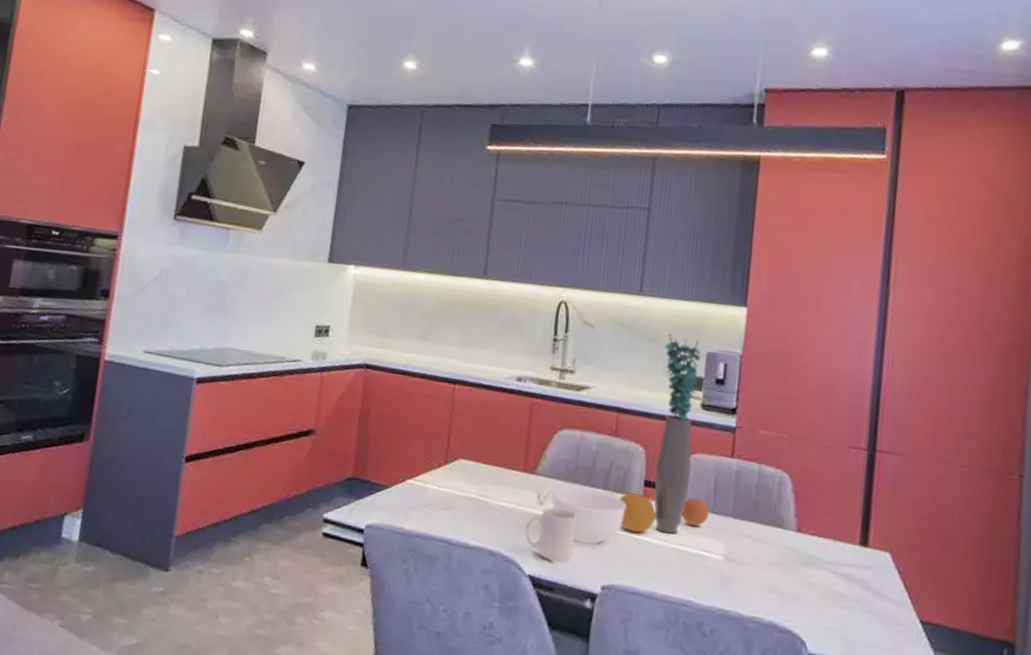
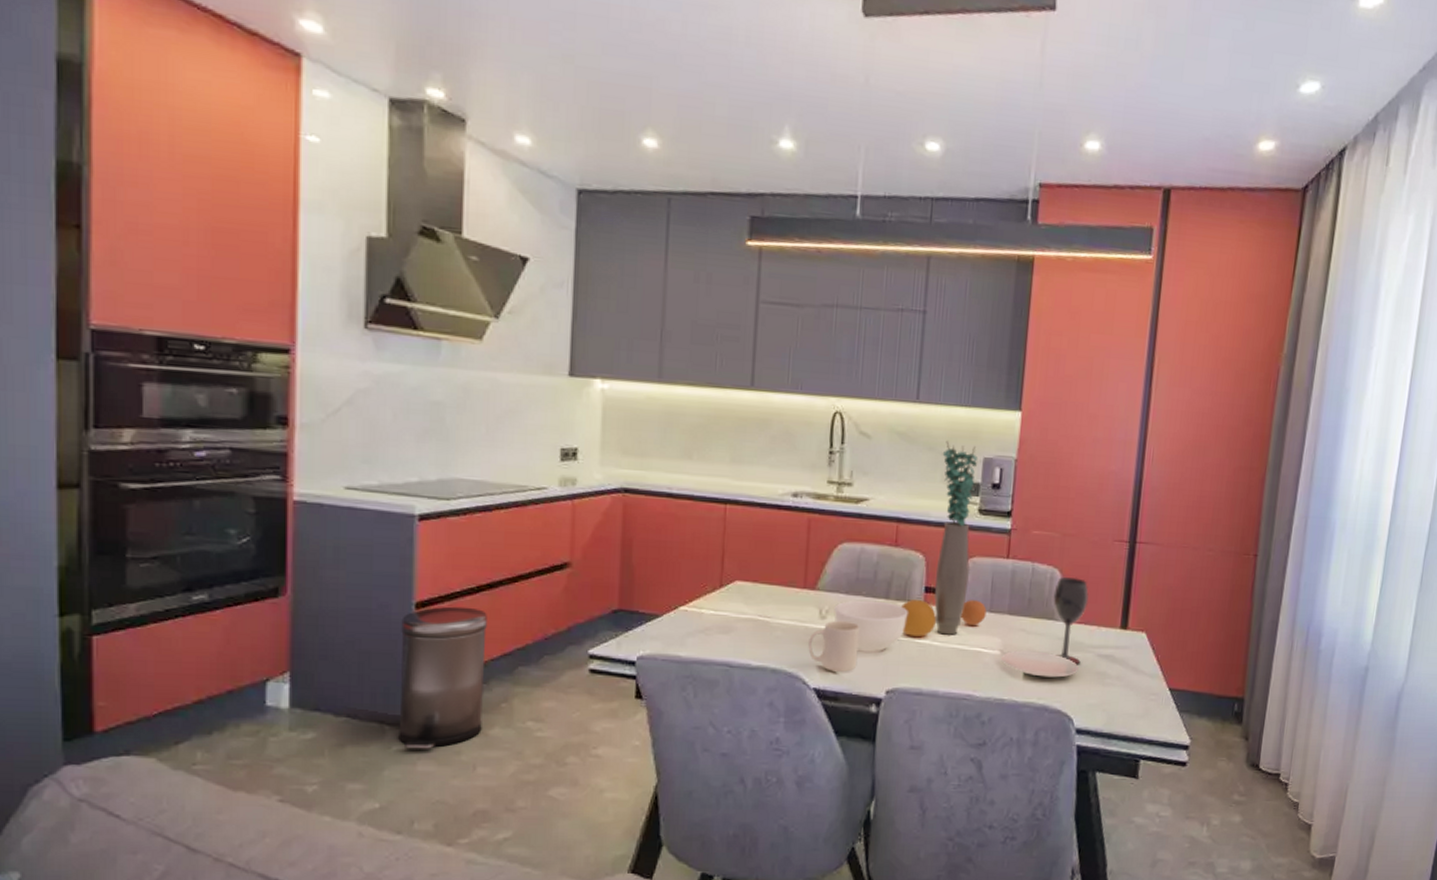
pedal bin: none [158,461,242,594] -> present [398,606,487,749]
plate: none [725,557,812,594] -> present [1001,650,1079,678]
wine glass: none [782,482,824,582] -> present [1053,577,1090,665]

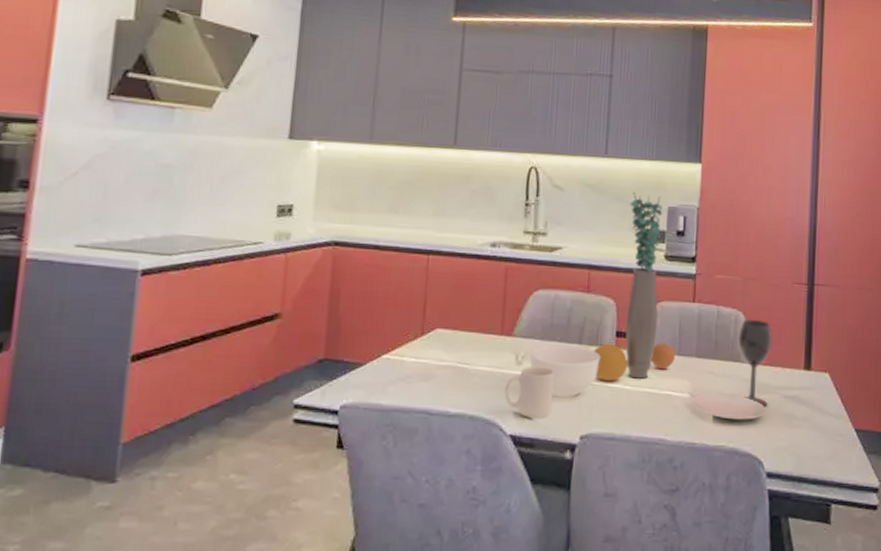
pedal bin: present [398,606,487,749] -> none [103,358,199,505]

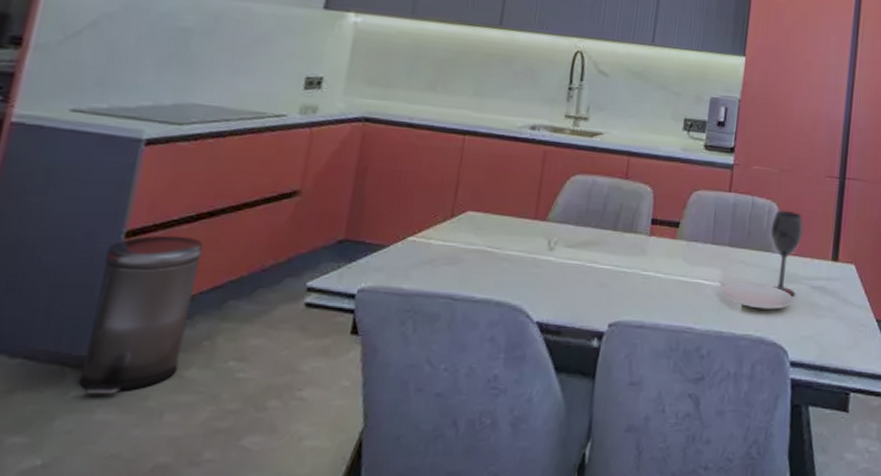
pedal bin: none [103,358,199,505] -> present [79,235,203,394]
mug: present [505,366,555,418] -> none [534,251,587,305]
bowl: present [529,345,600,398] -> none [562,231,635,285]
fruit: present [594,343,627,381] -> none [628,230,661,268]
vase: present [625,191,662,379] -> none [659,80,705,267]
fruit: present [651,344,675,370] -> none [684,232,709,258]

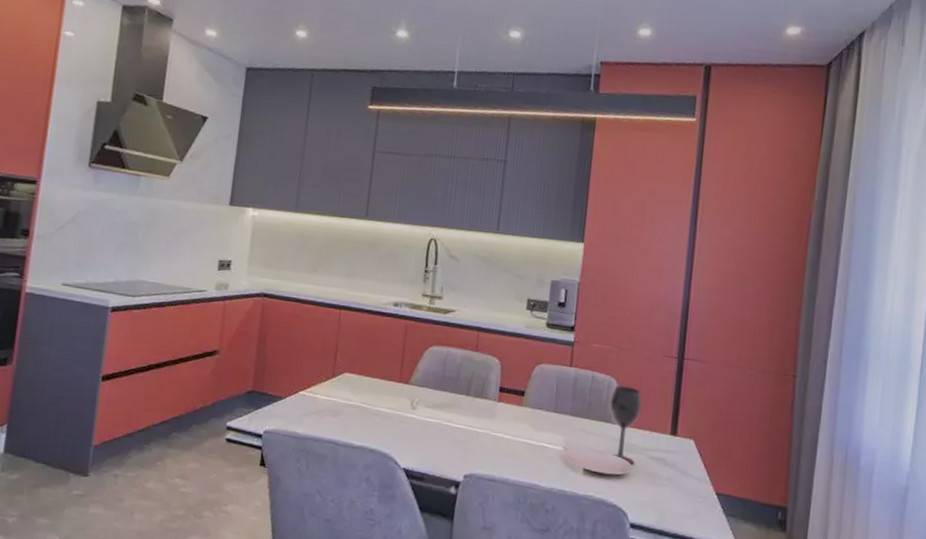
pedal bin: present [79,235,203,394] -> none [78,380,153,495]

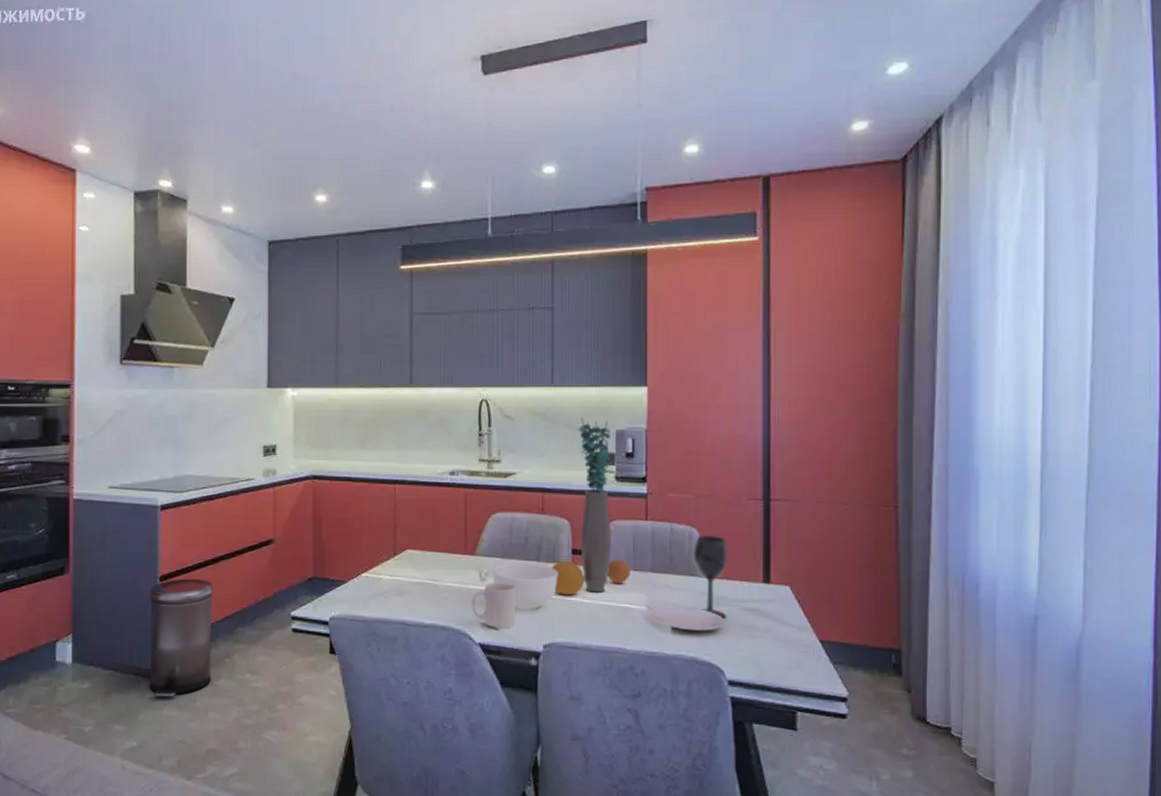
pedal bin: none [78,380,153,495] -> present [150,578,212,697]
mug: none [400,411,444,457] -> present [472,581,516,628]
bowl: none [422,394,485,441] -> present [492,563,558,610]
fruit: none [479,397,508,430] -> present [552,560,584,595]
vase: none [507,264,546,431] -> present [578,417,611,593]
fruit: none [529,401,552,424] -> present [607,560,631,584]

